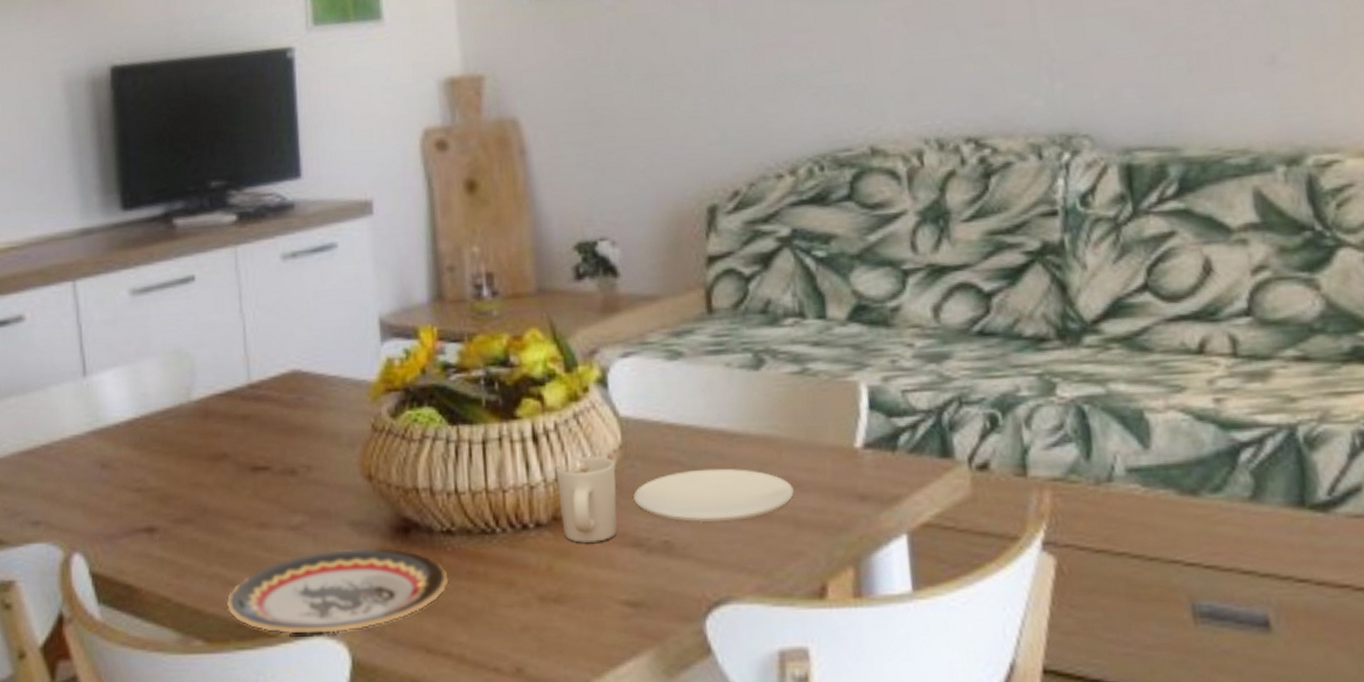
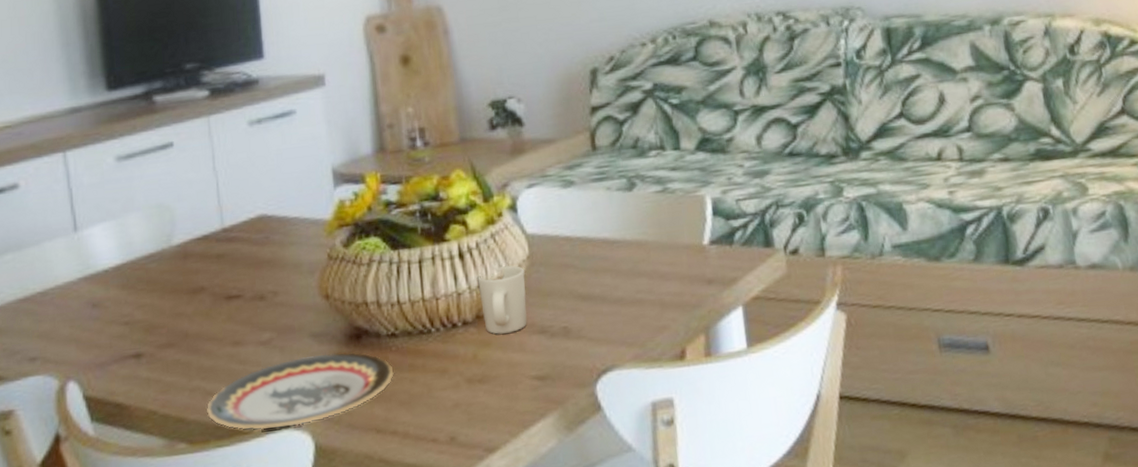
plate: present [633,468,794,522] -> none [539,267,660,311]

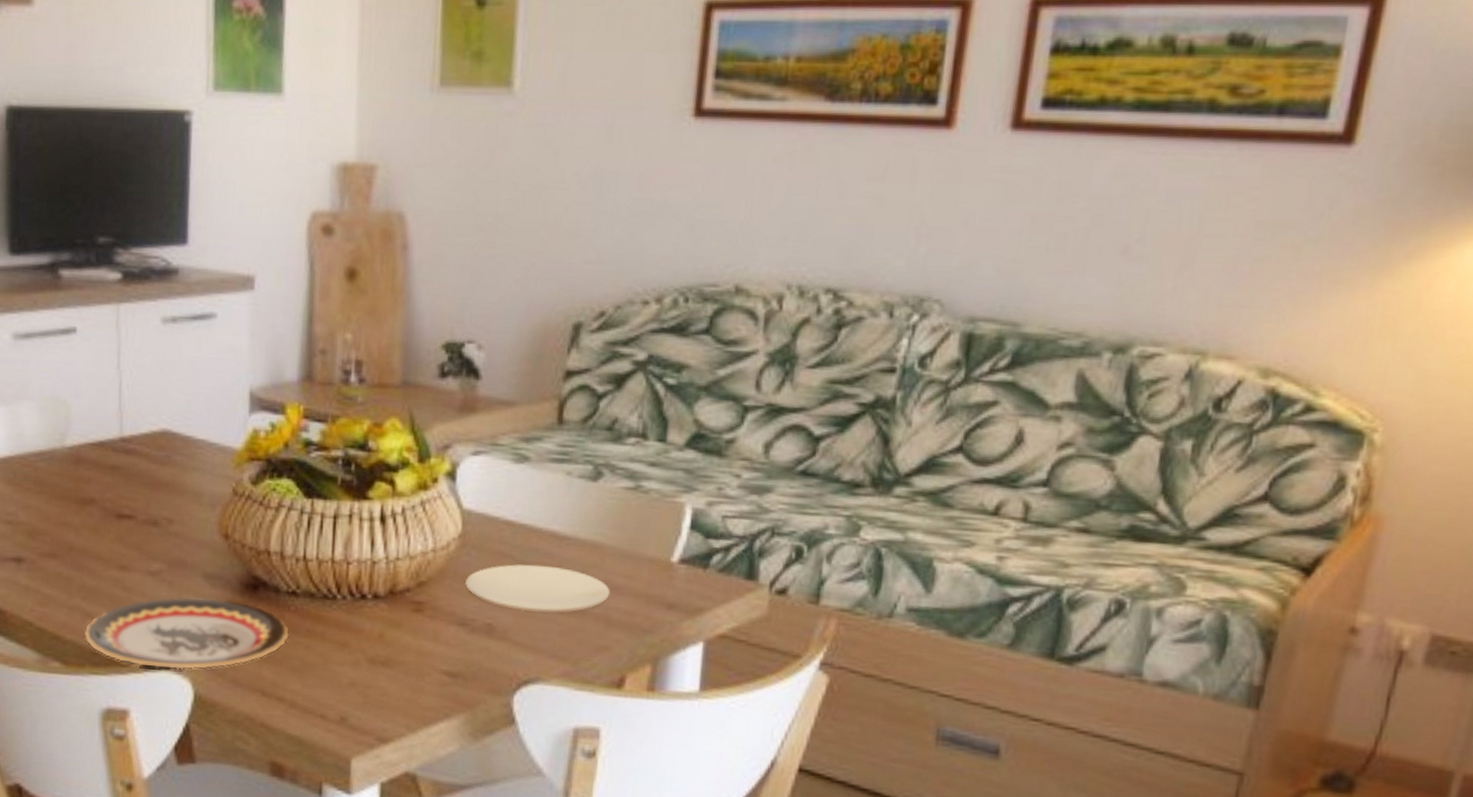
mug: present [477,265,527,335] -> none [397,541,453,618]
plate: none [539,267,660,311] -> present [465,564,610,613]

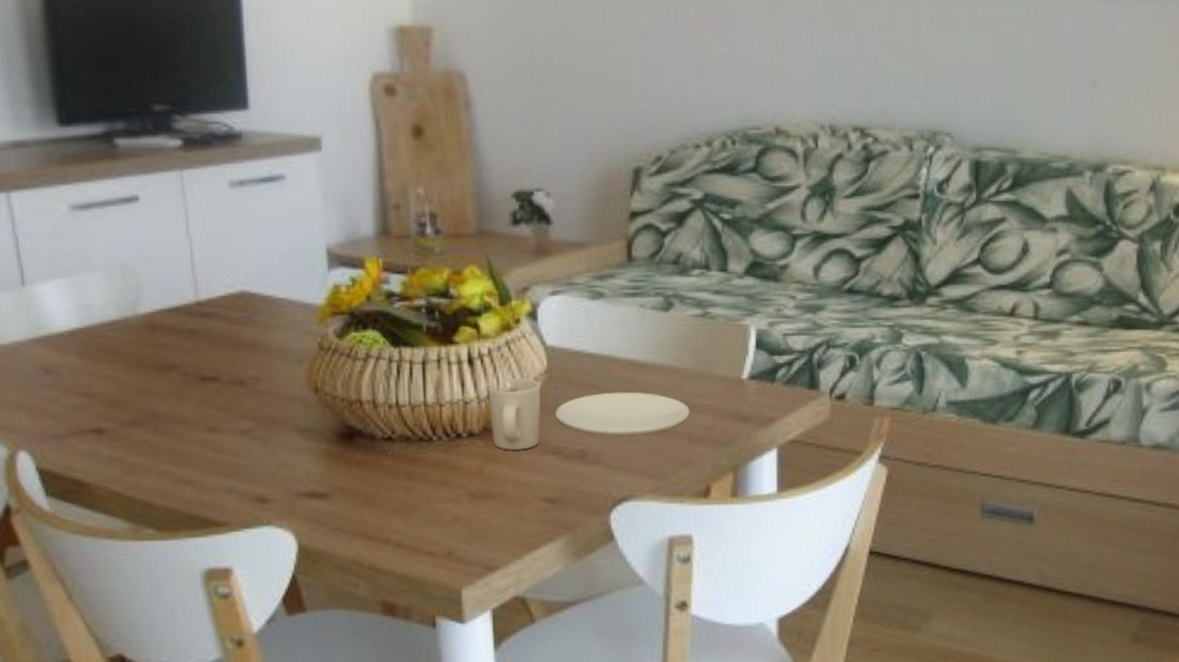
plate: present [84,597,289,670] -> none [176,451,389,524]
mug: none [397,541,453,618] -> present [488,378,541,450]

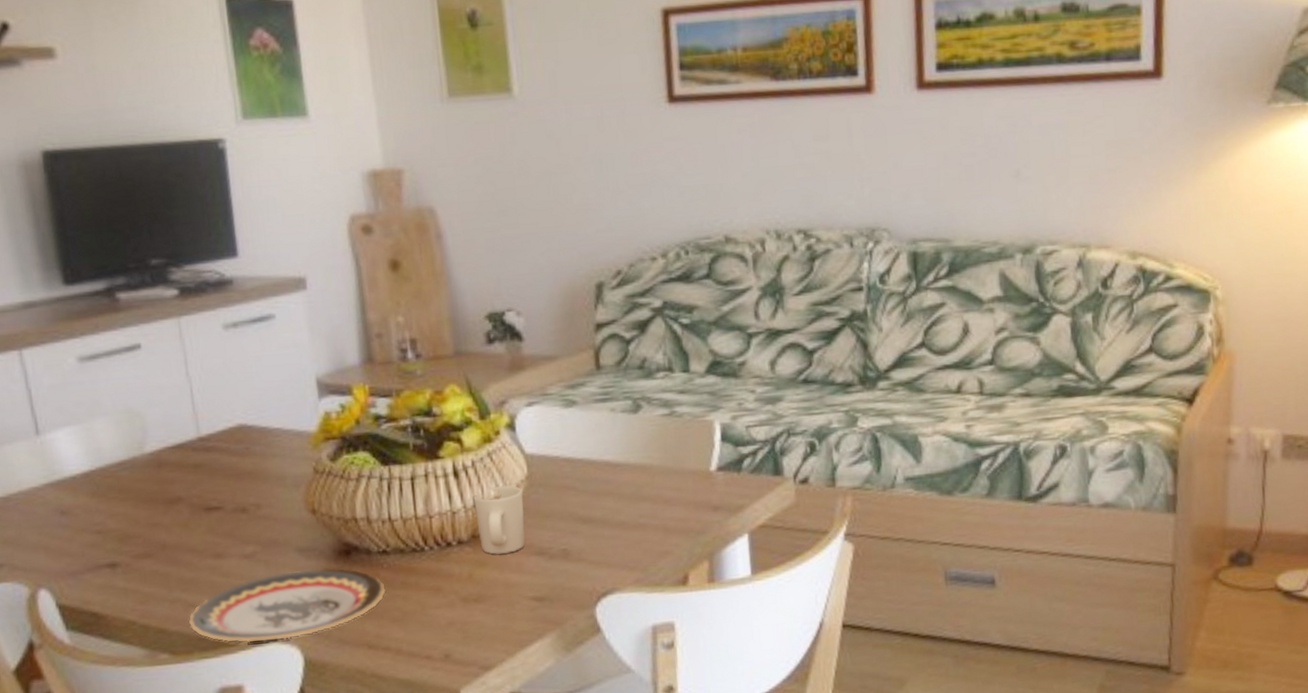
plate: none [176,451,389,524] -> present [188,568,386,643]
plate: present [555,392,690,435] -> none [538,491,664,533]

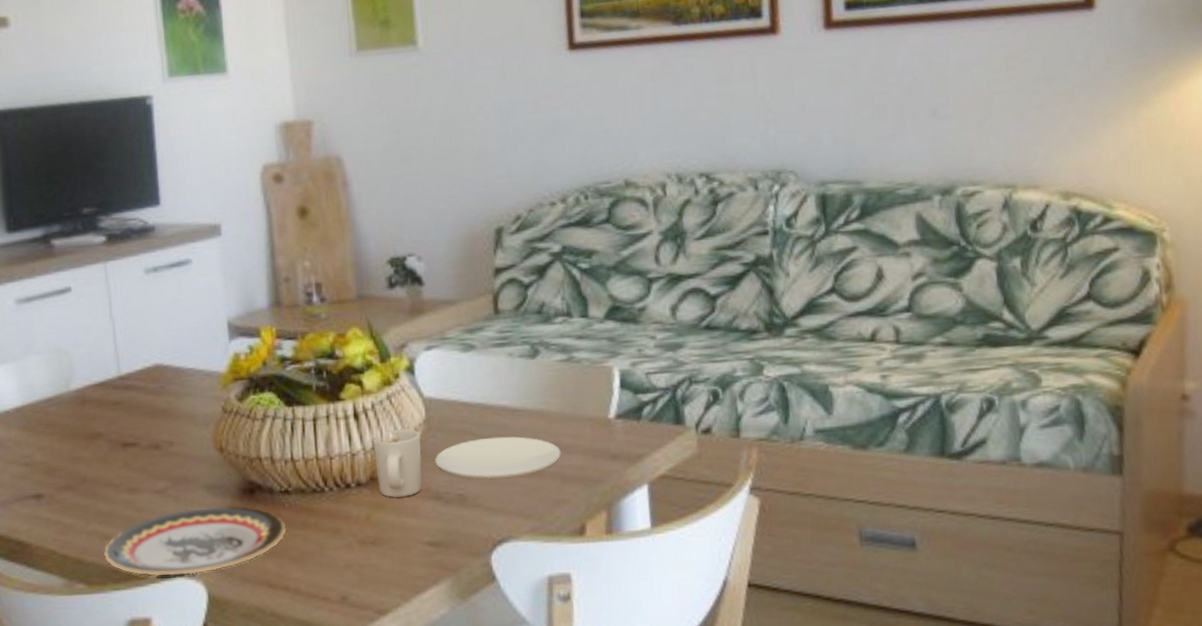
plate: none [538,491,664,533] -> present [435,436,561,479]

